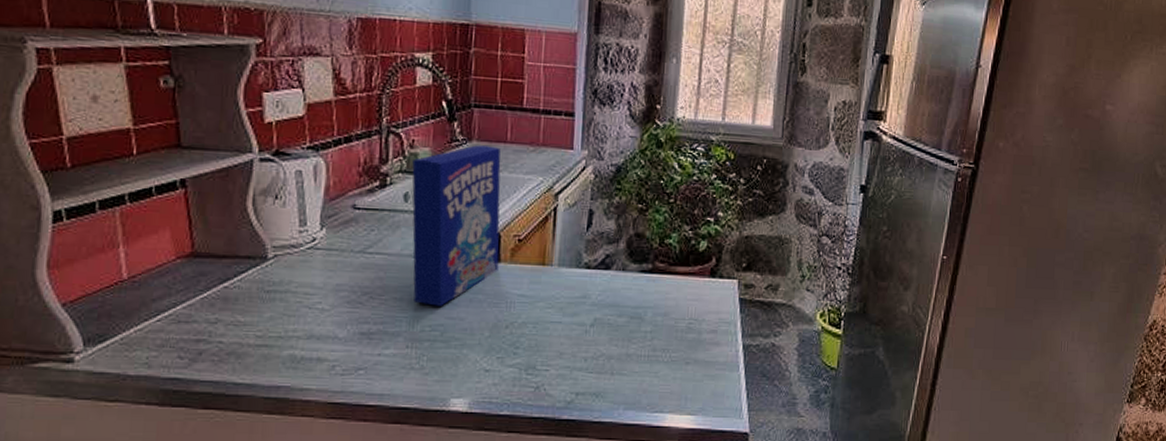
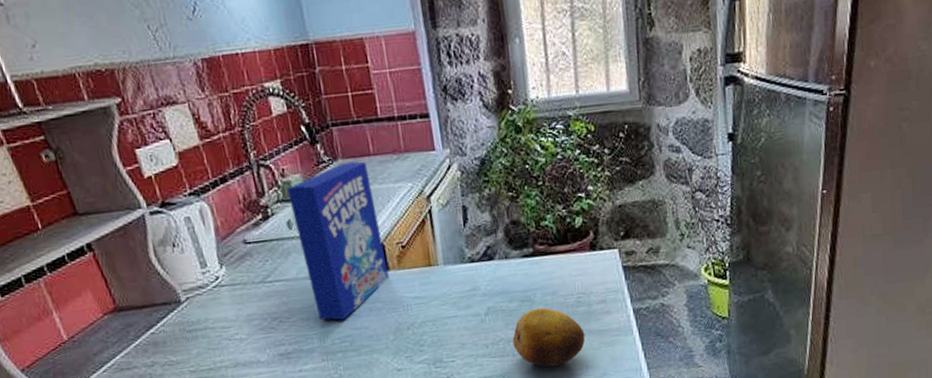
fruit: none [613,327,690,393] -> present [512,307,585,368]

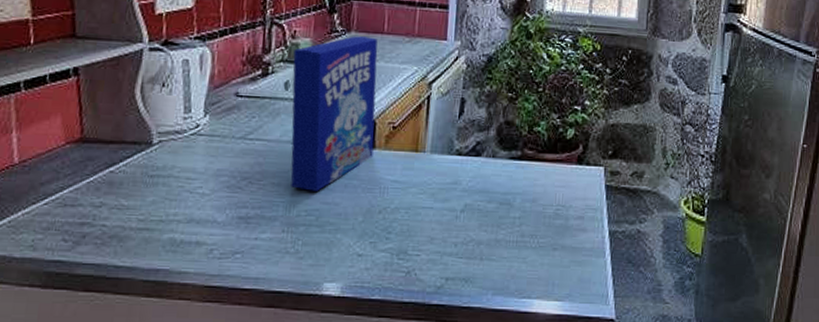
fruit: present [512,307,585,368] -> none [482,213,557,279]

